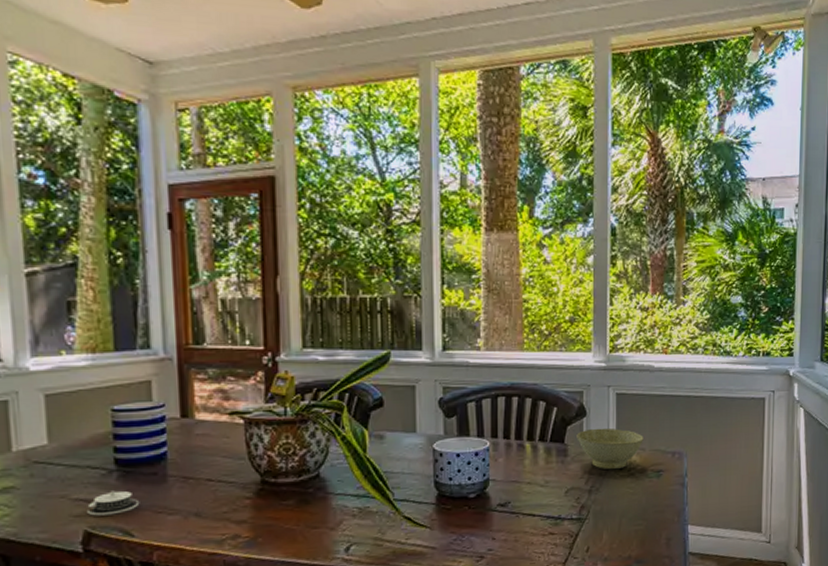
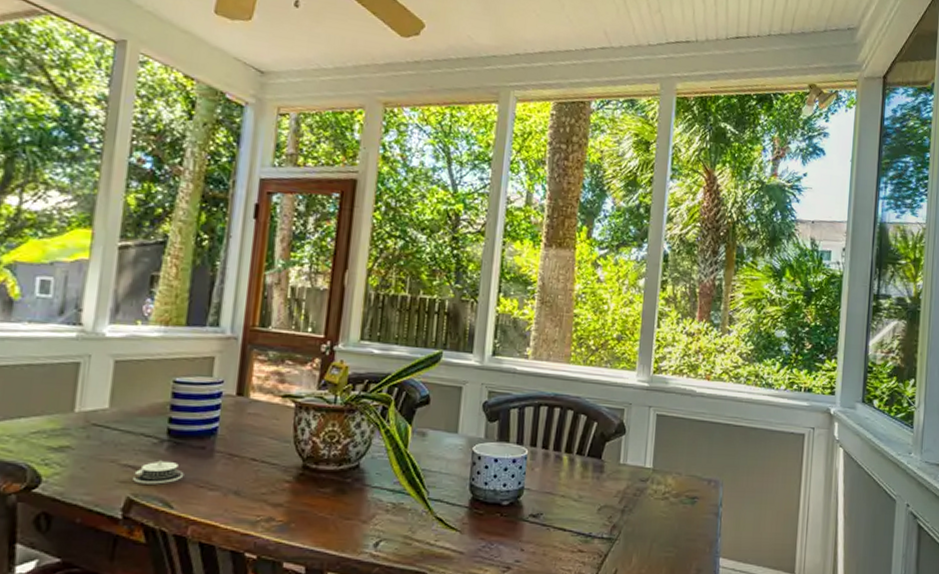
bowl: present [576,428,643,470] -> none [614,447,681,492]

